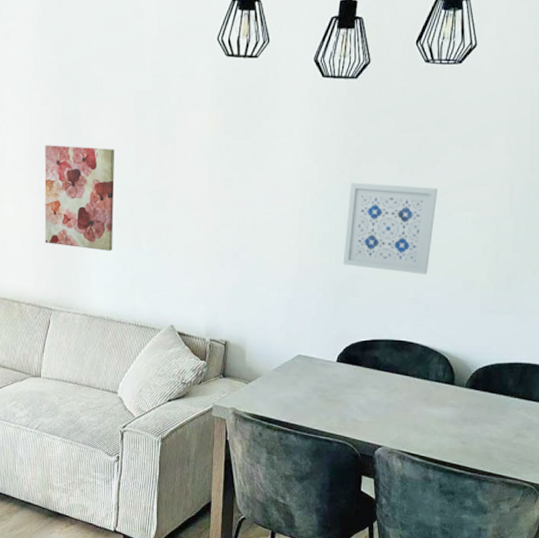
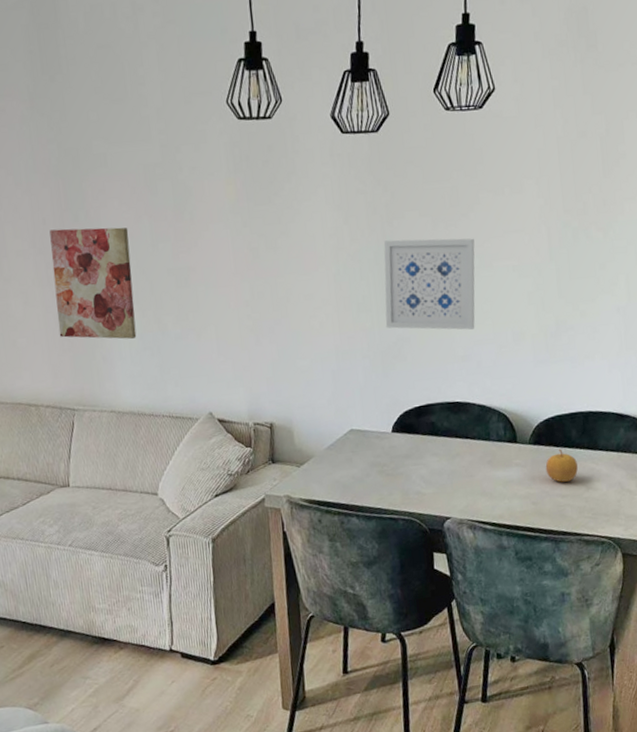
fruit: none [478,395,510,426] -> present [545,448,578,482]

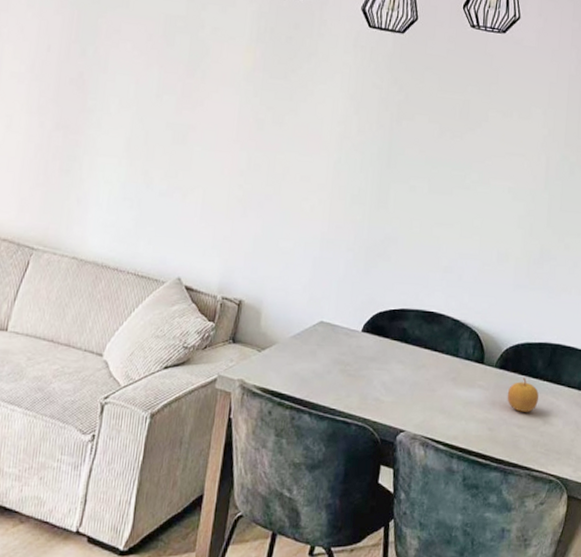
wall art: present [49,227,137,339] -> none [36,58,136,186]
wall art: present [384,238,475,330] -> none [376,138,477,242]

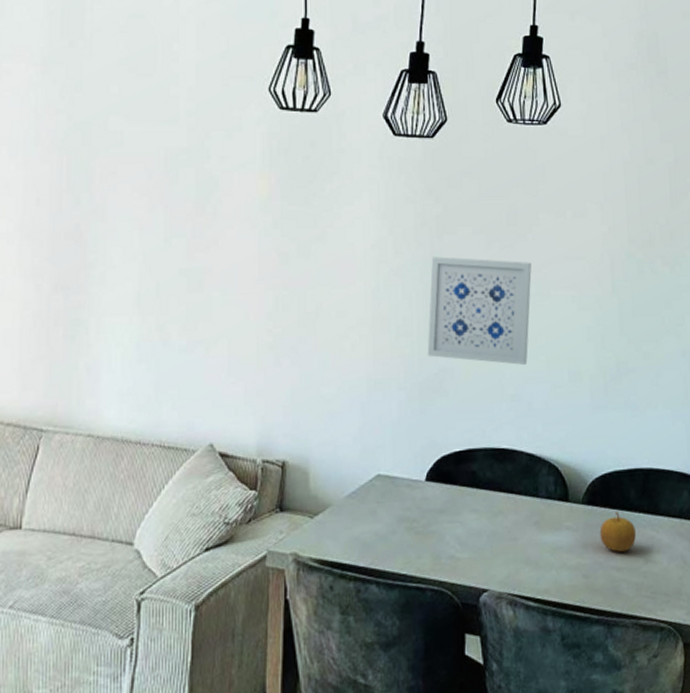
wall art: none [376,138,477,242] -> present [427,256,532,365]

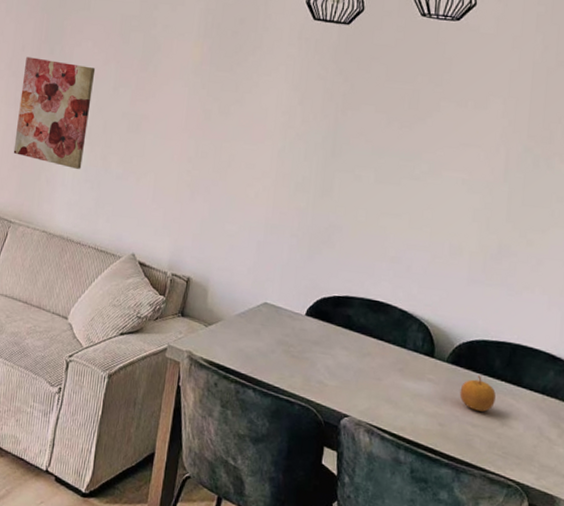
wall art: none [37,212,138,348] -> present [13,57,96,169]
wall art: present [427,256,532,365] -> none [320,128,427,233]

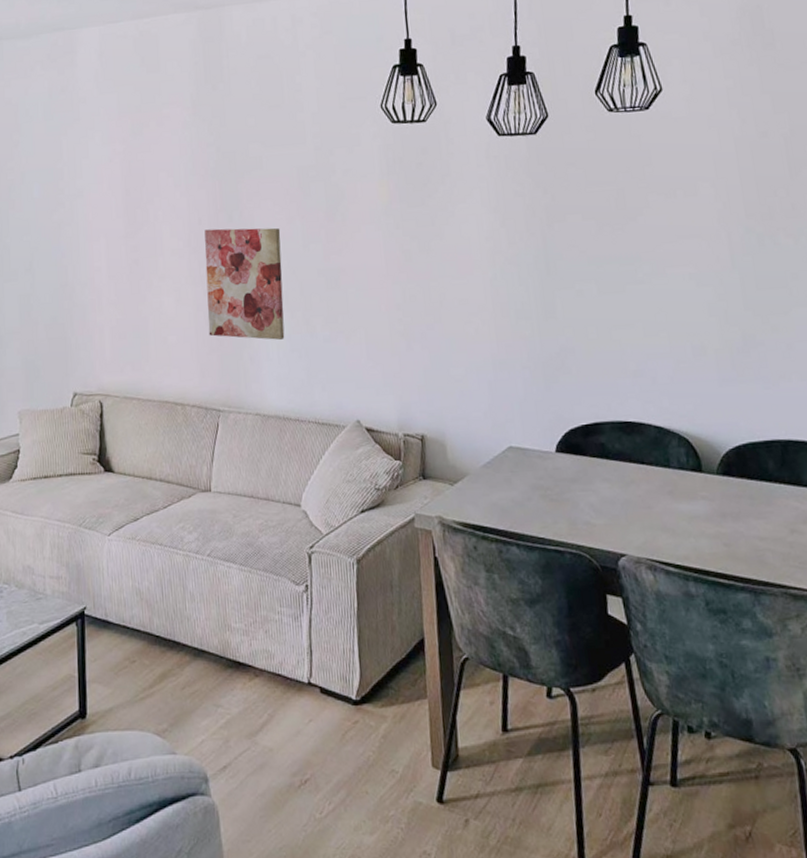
fruit: present [459,375,496,412] -> none [738,481,779,522]

